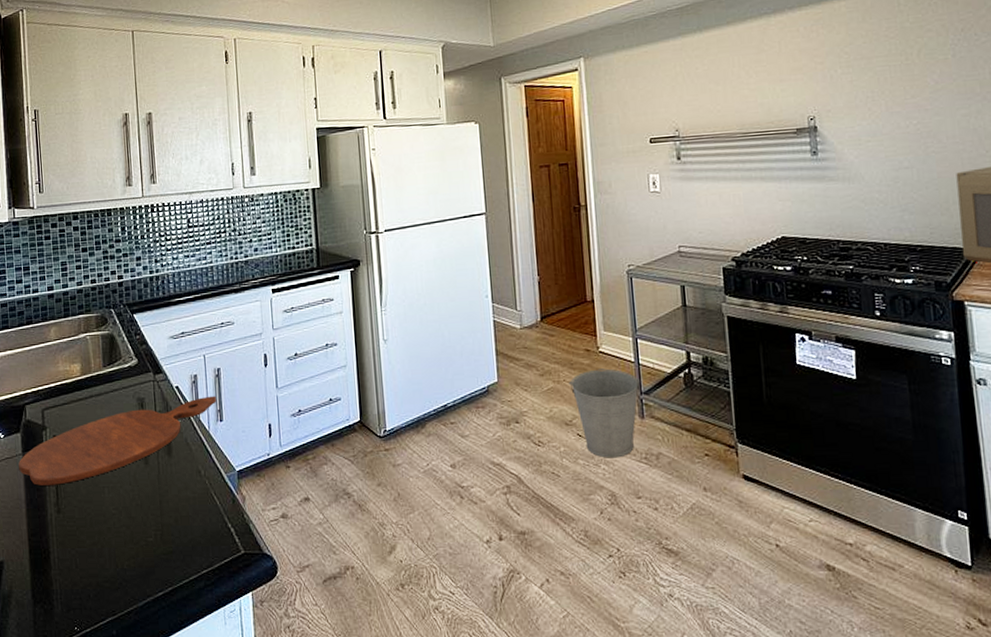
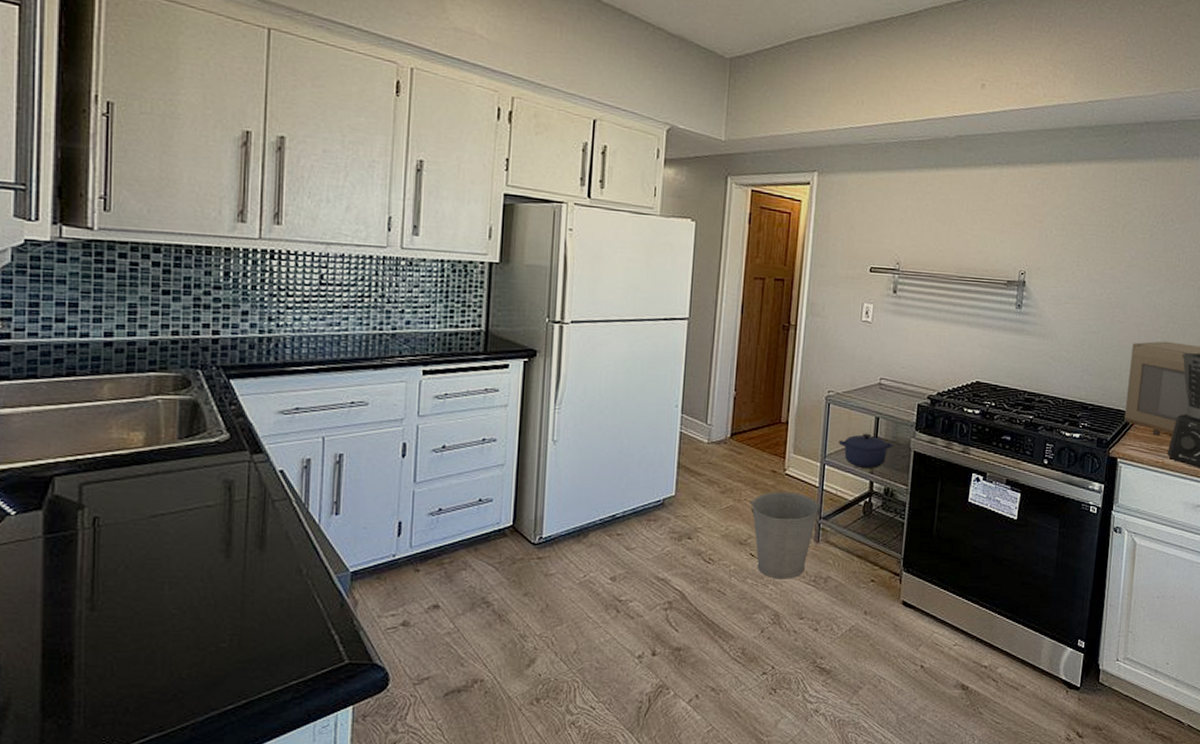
cutting board: present [18,396,217,487] -> none [36,484,335,578]
cooking pot: none [646,303,703,339] -> present [838,433,892,468]

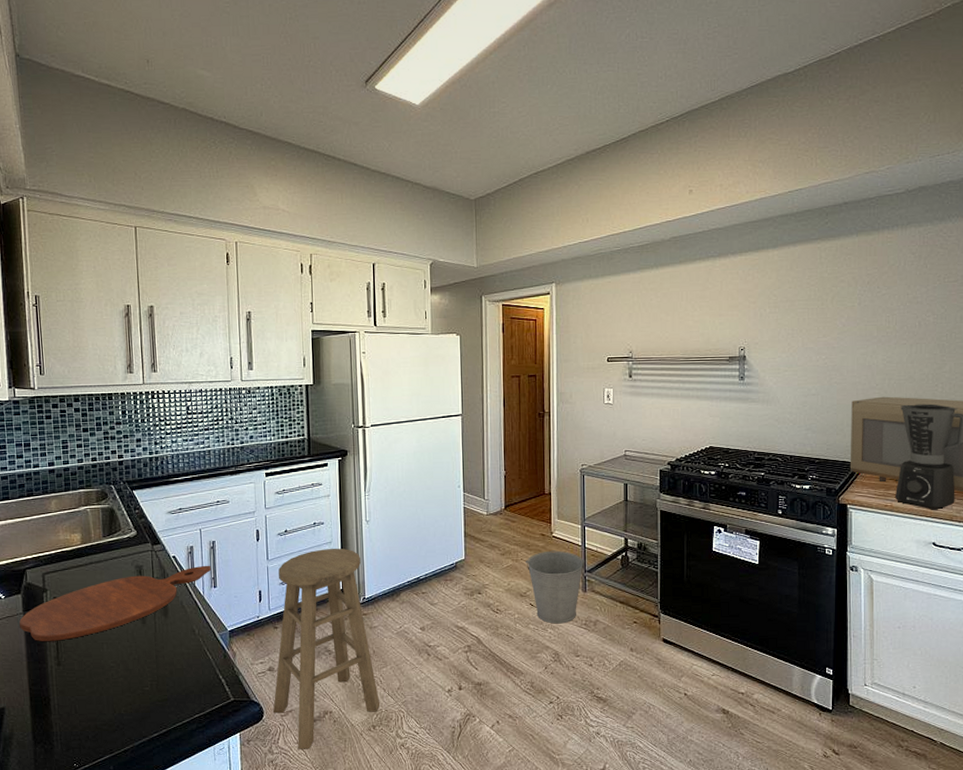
cutting board: none [36,484,335,578] -> present [19,565,212,642]
bar stool: none [403,472,549,728] -> present [273,548,381,750]
cooking pot: present [838,433,892,468] -> none [594,498,641,527]

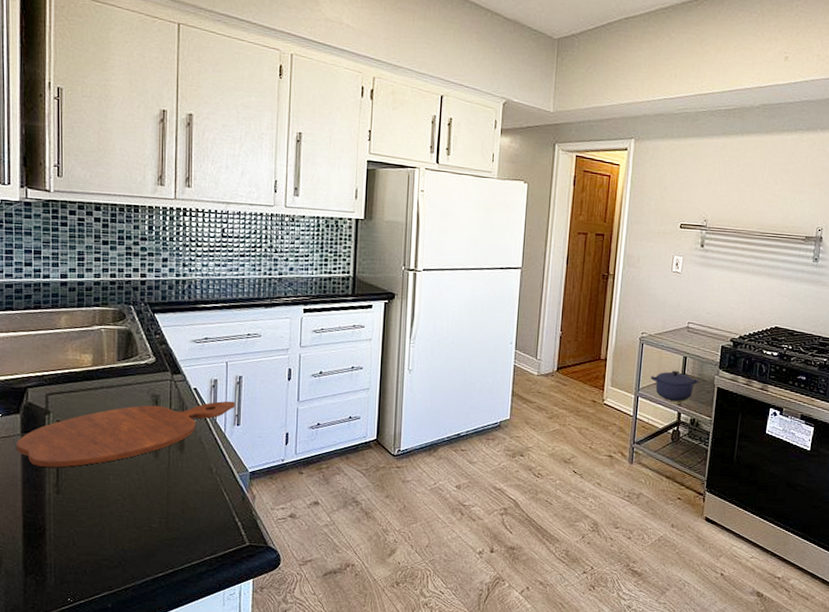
bar stool: present [273,548,381,750] -> none [291,395,407,601]
bucket: present [526,550,586,624] -> none [573,418,636,494]
cooking pot: none [594,498,641,527] -> present [650,370,698,401]

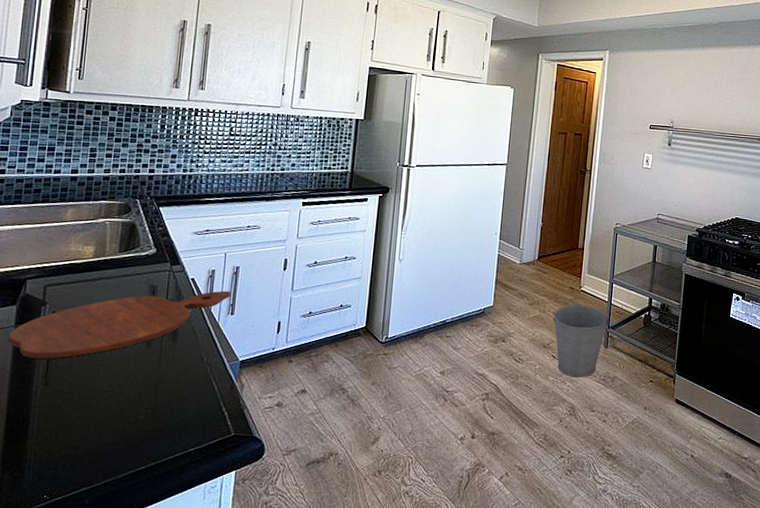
bucket: none [573,418,636,494] -> present [552,304,610,378]
cooking pot: present [650,370,698,401] -> none [624,258,668,287]

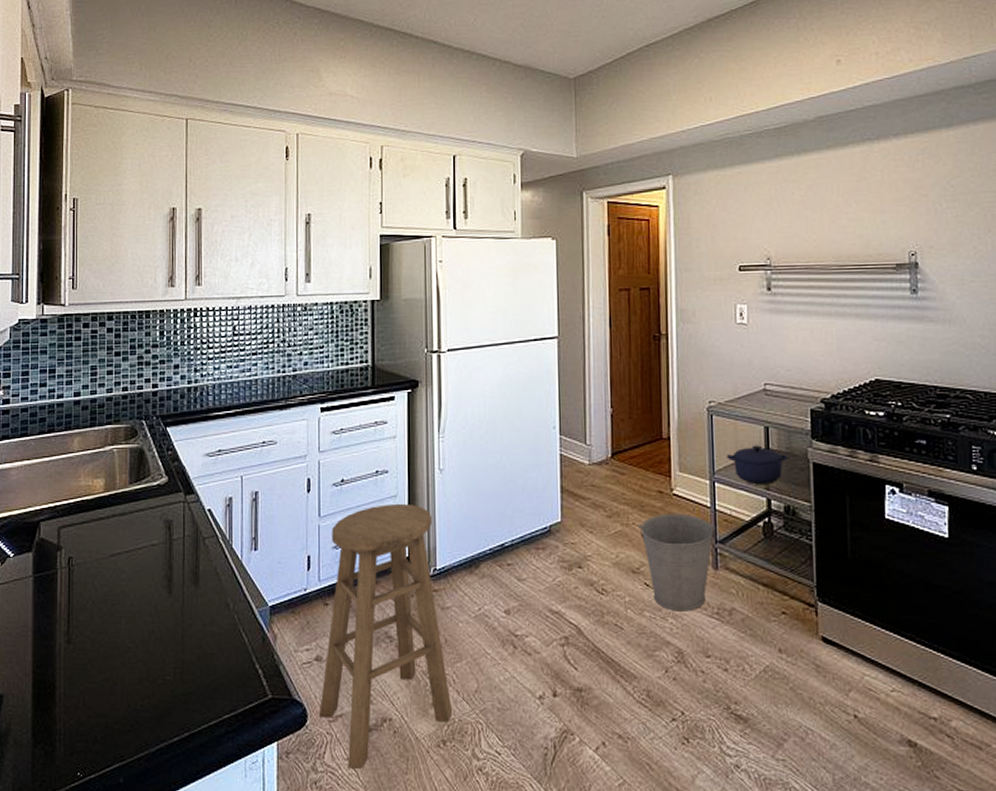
cutting board: present [8,290,232,360] -> none [28,521,253,613]
bar stool: none [275,284,390,492] -> present [319,503,453,769]
cooking pot: none [624,258,668,287] -> present [726,445,787,484]

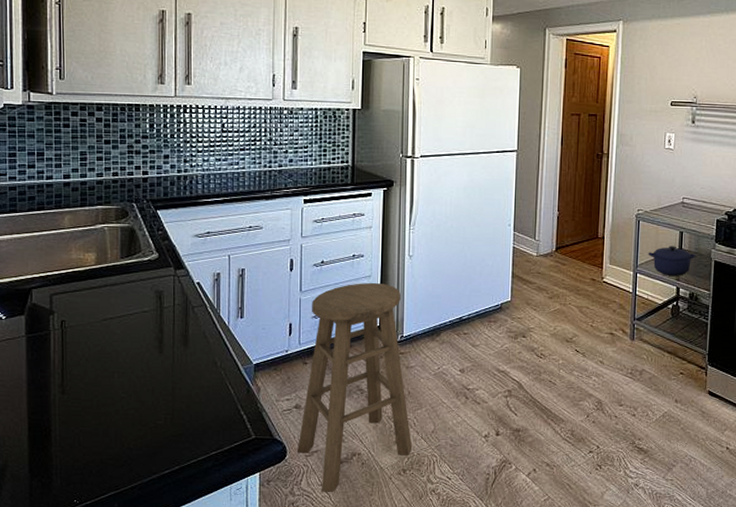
bucket: present [639,513,717,612] -> none [574,296,636,372]

